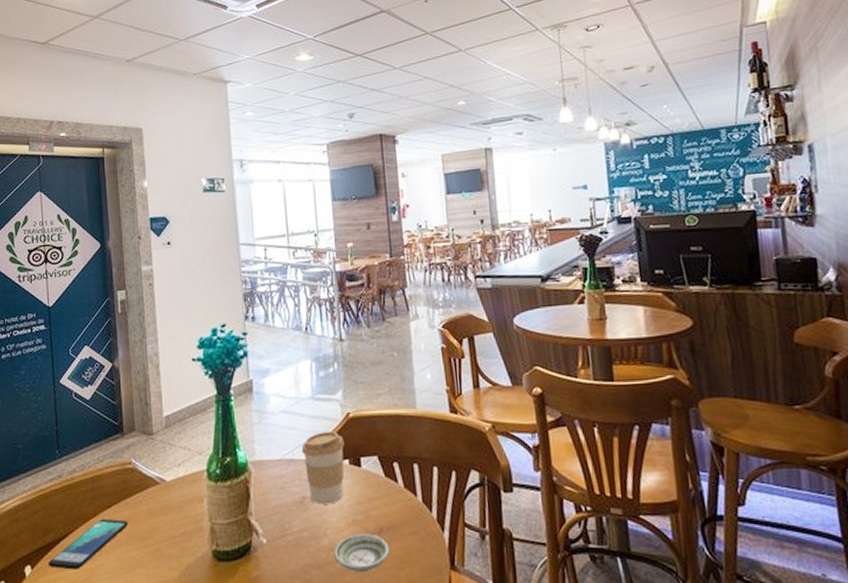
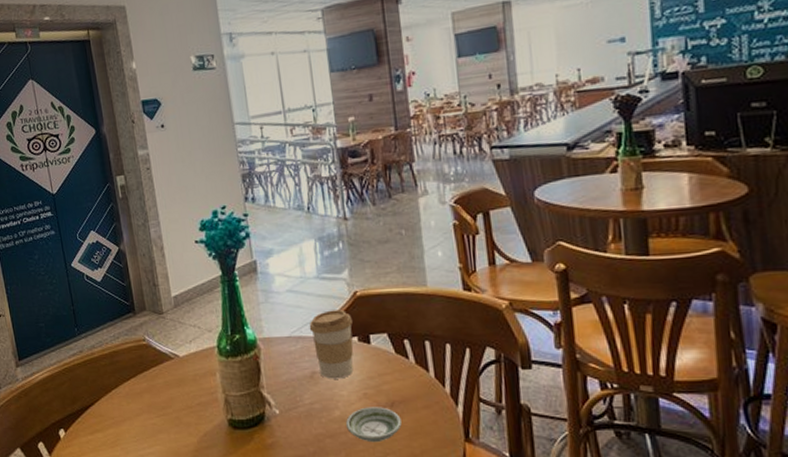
smartphone: present [48,518,128,570] -> none [78,389,148,434]

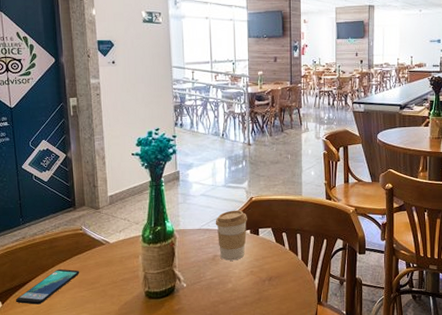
smartphone: none [78,389,148,434] -> present [15,269,80,305]
saucer: present [346,407,402,443] -> none [236,281,275,307]

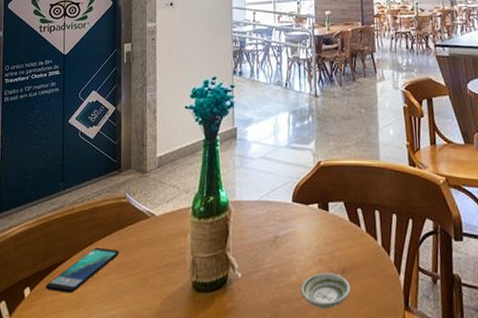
coffee cup: present [215,210,247,261] -> none [276,177,314,244]
saucer: none [236,281,275,307] -> present [301,273,350,309]

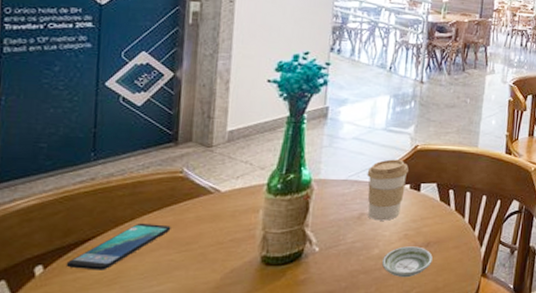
coffee cup: none [276,177,314,244] -> present [367,159,409,221]

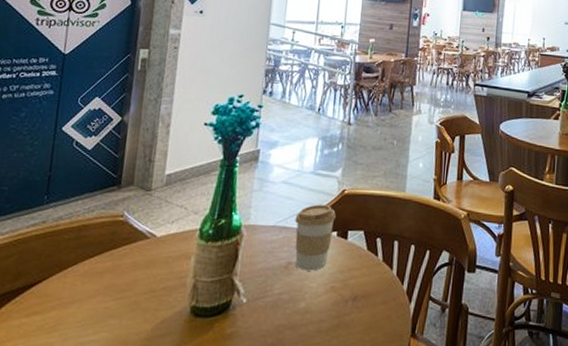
smartphone: present [66,223,171,270] -> none [13,267,109,317]
saucer: present [382,246,433,278] -> none [308,300,360,336]

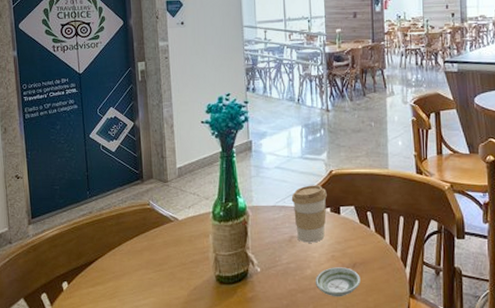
saucer: none [308,300,360,336] -> present [316,267,360,297]

